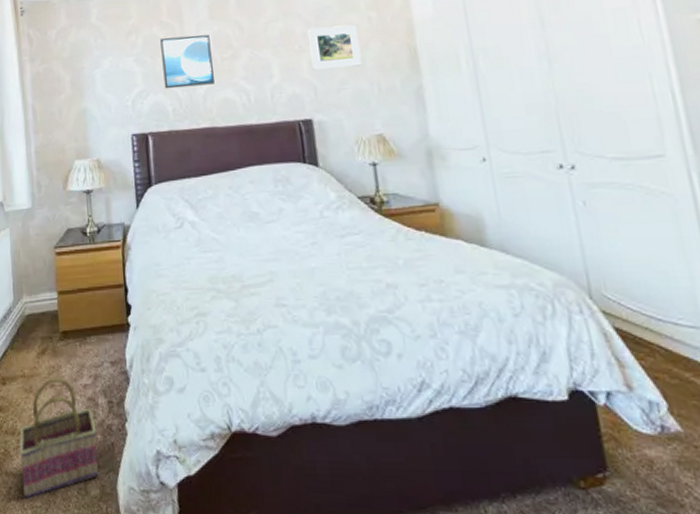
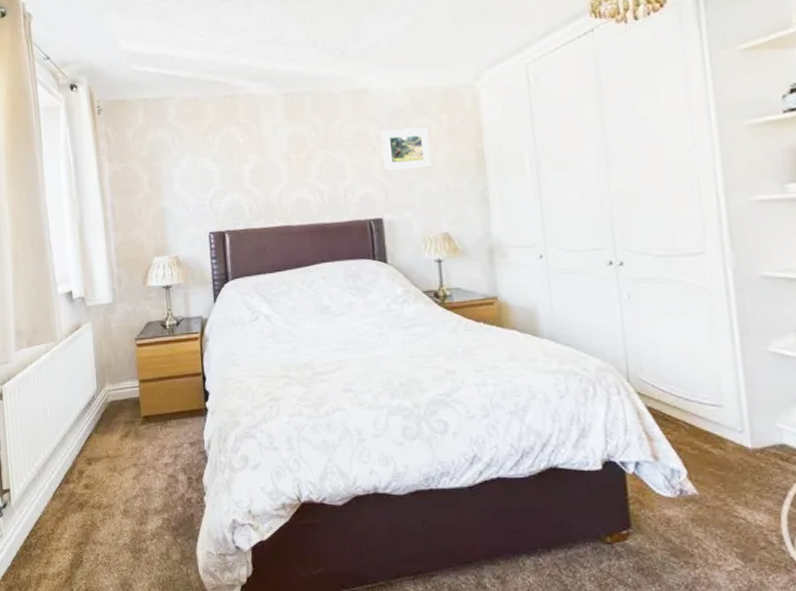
basket: present [19,378,98,499] -> none [105,458,179,564]
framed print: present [160,35,214,89] -> none [237,135,290,189]

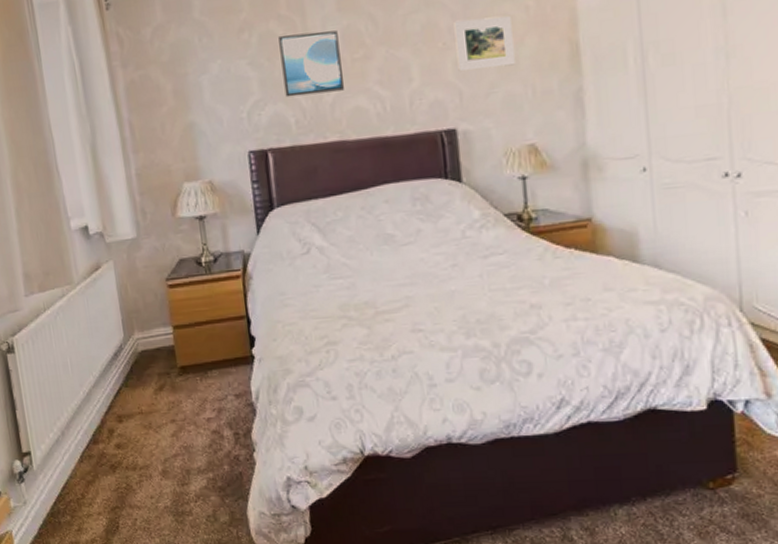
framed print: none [237,135,290,189] -> present [278,30,344,98]

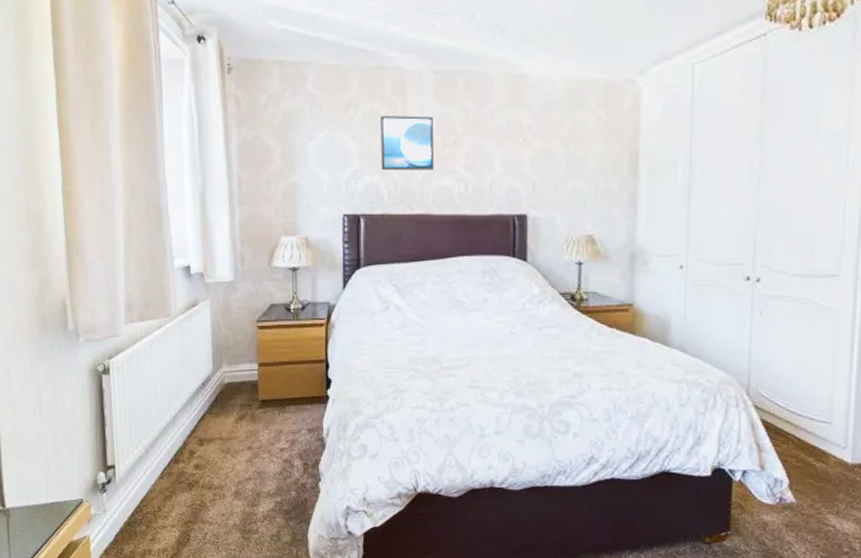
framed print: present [454,15,517,72] -> none [534,120,584,166]

